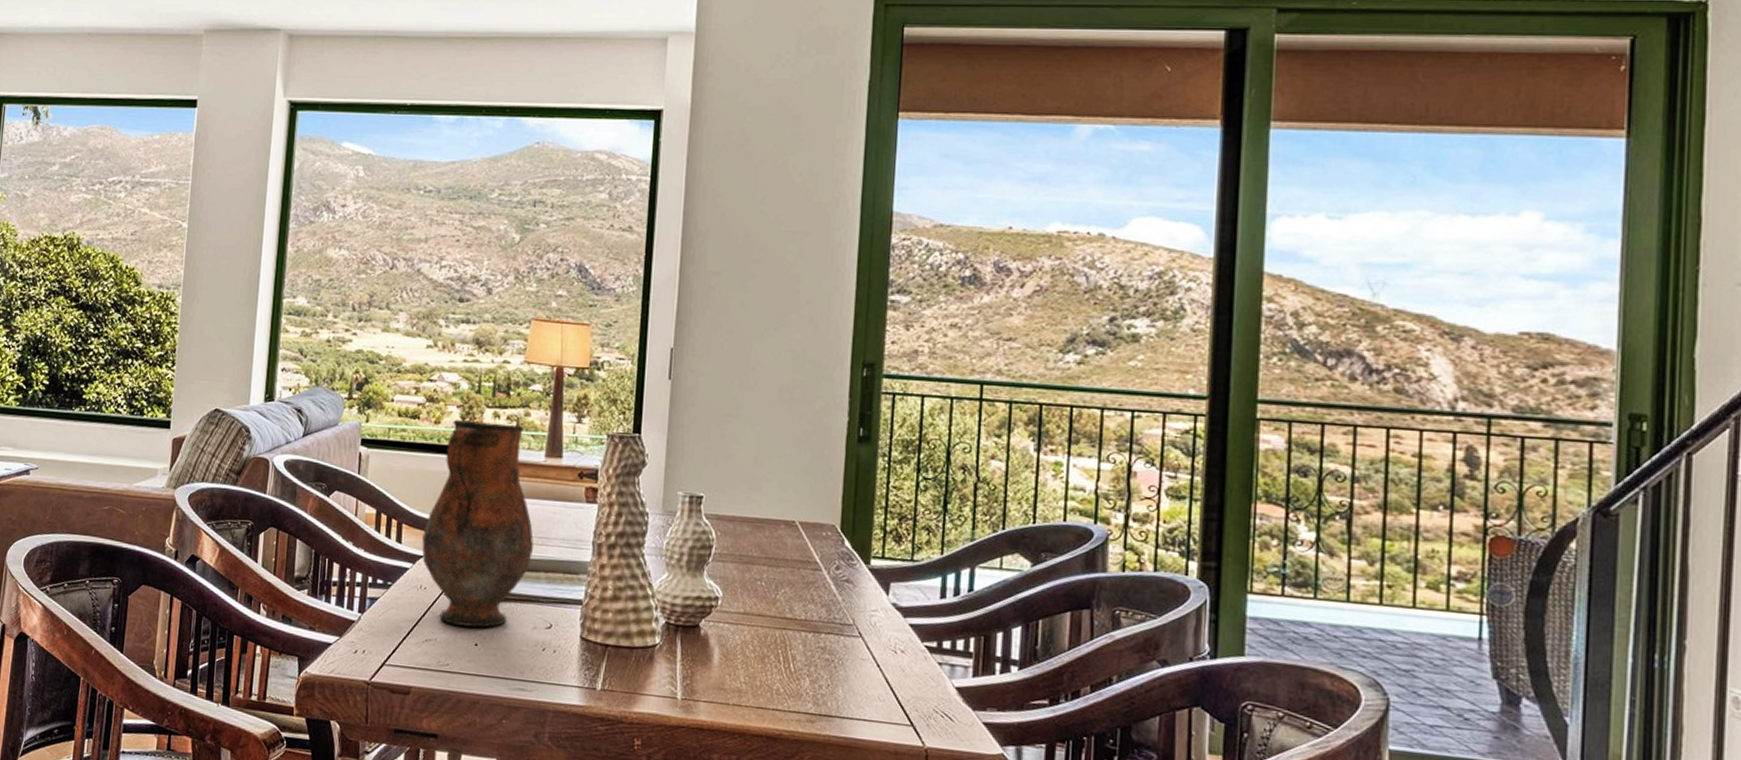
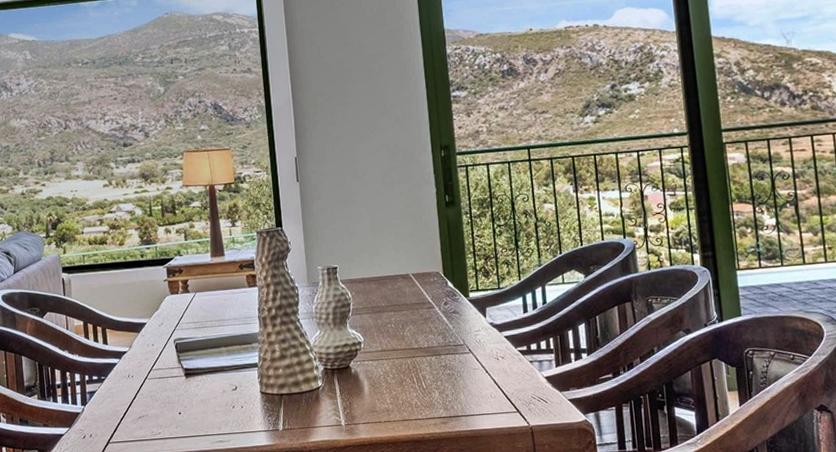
pitcher: present [422,419,534,628] -> none [123,235,214,401]

